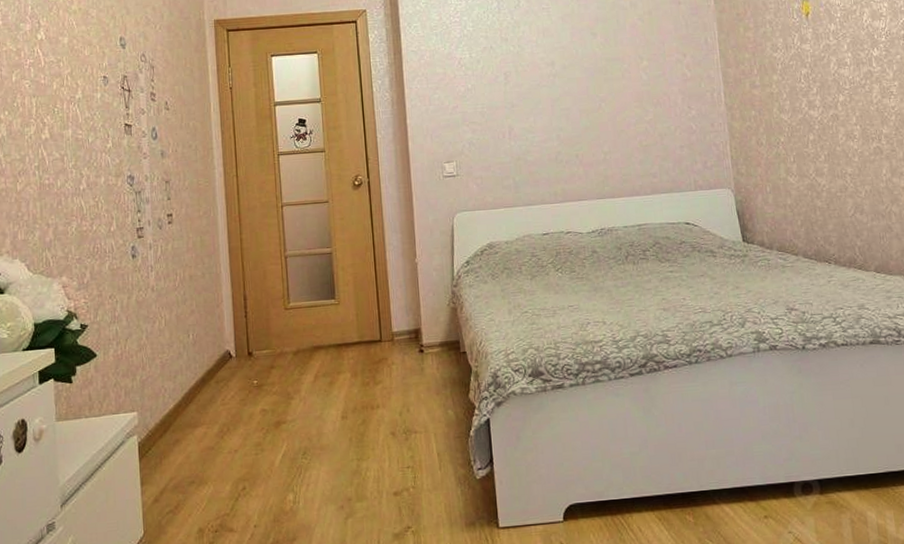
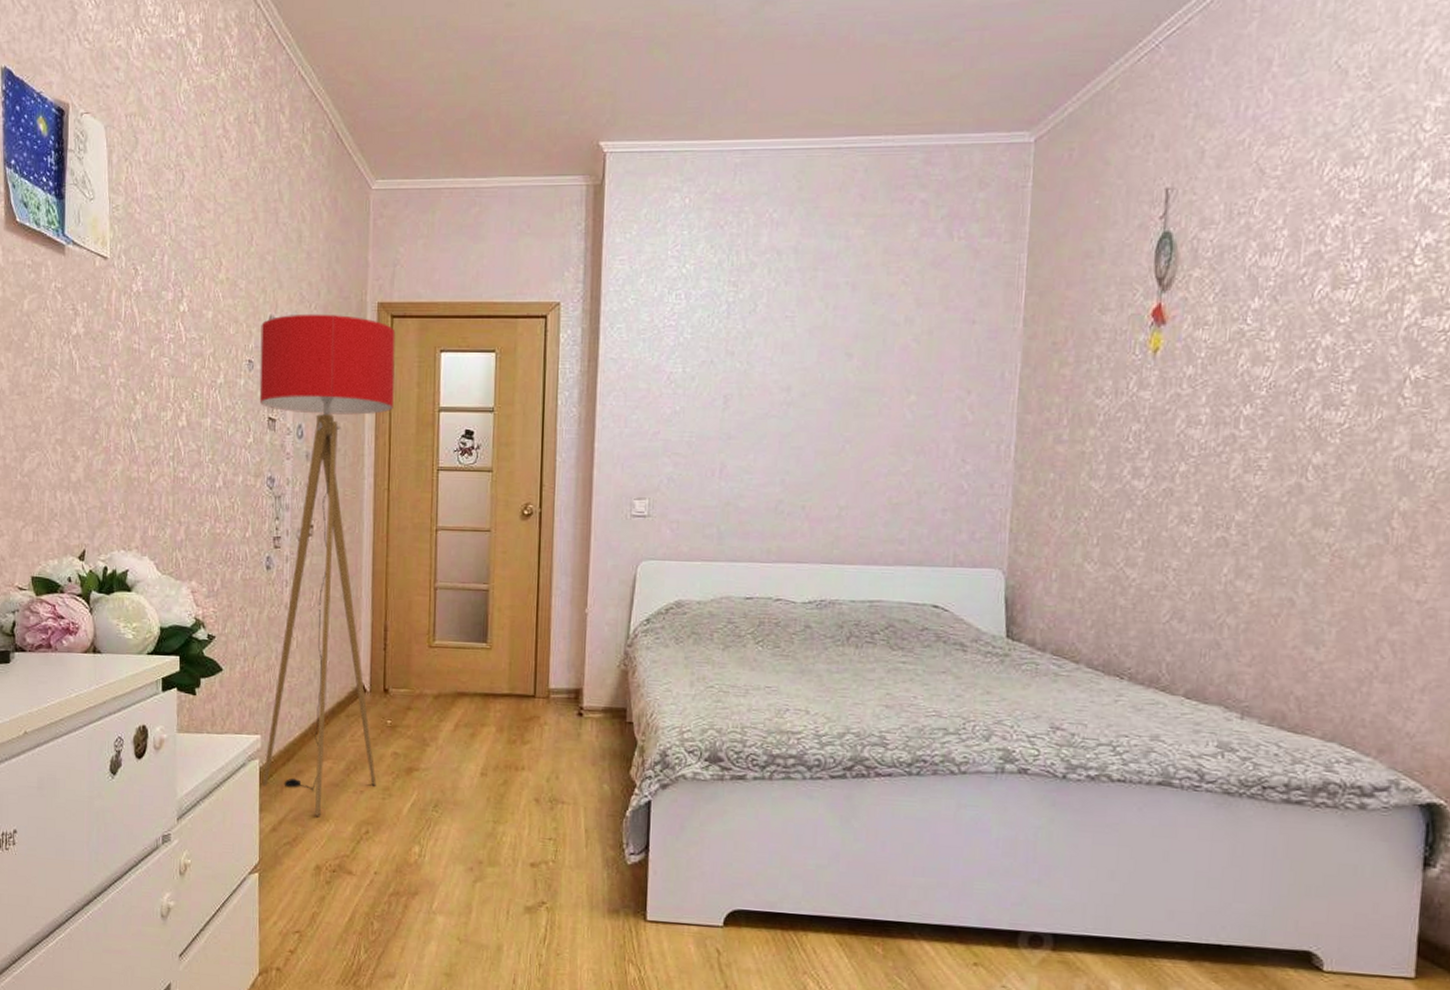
floor lamp: none [113,32,249,481] -> present [259,314,396,816]

